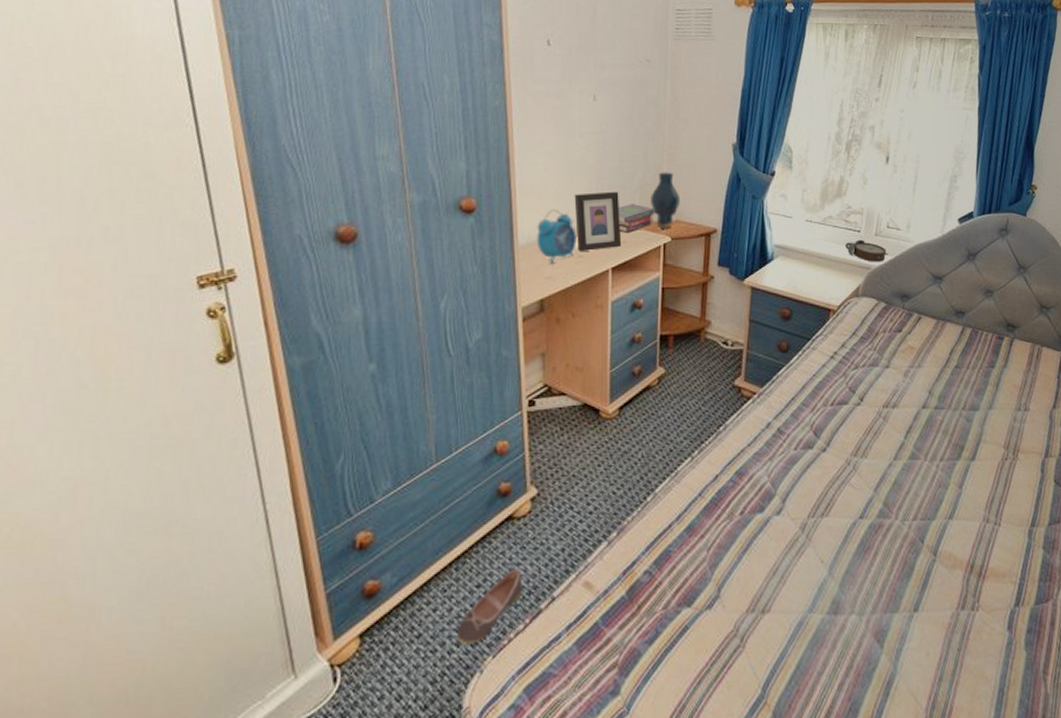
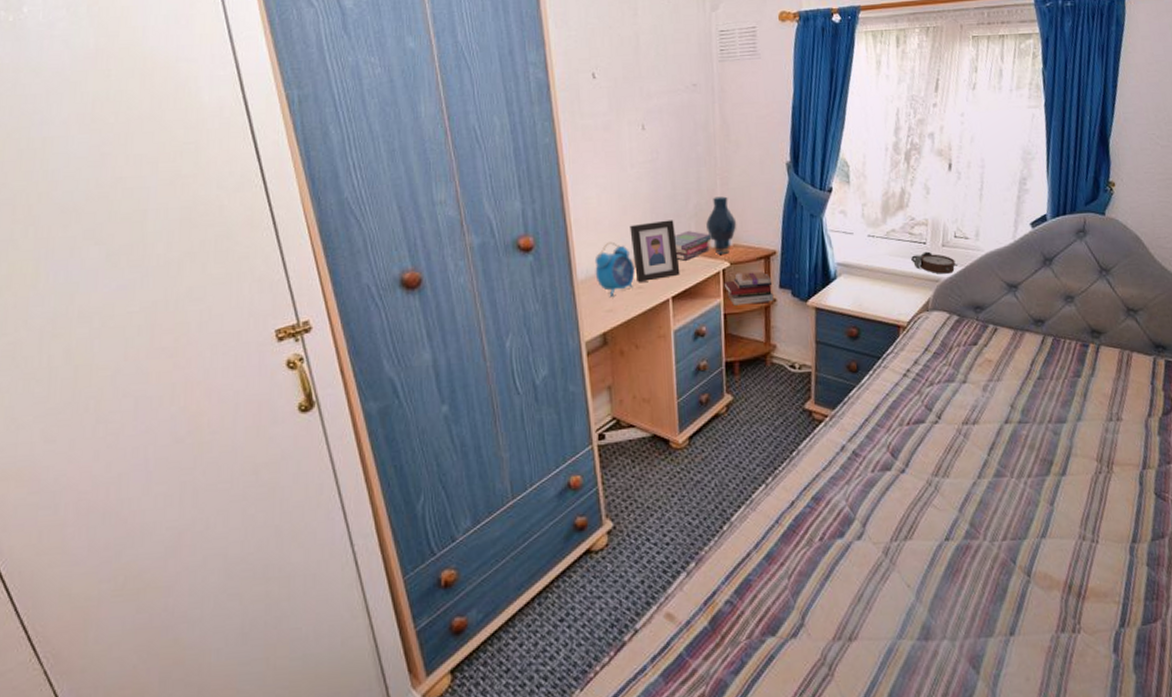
shoe: present [456,568,523,645] -> none [543,601,605,679]
books: none [663,248,712,280] -> present [723,271,774,306]

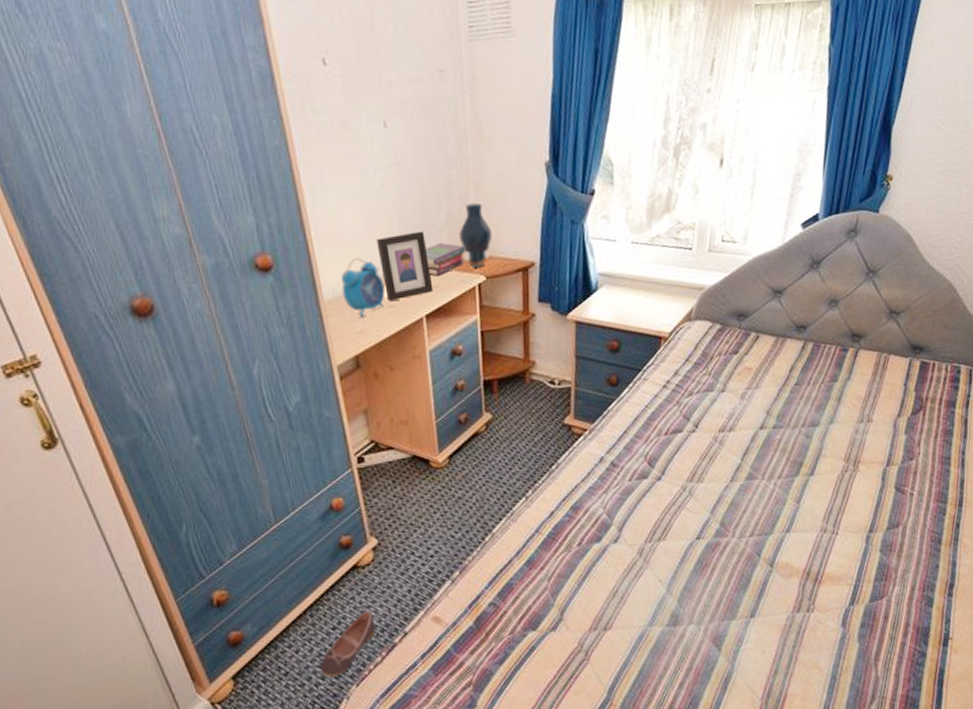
shoe: none [543,601,605,679] -> present [320,610,376,678]
books: present [723,271,774,306] -> none [479,284,533,322]
alarm clock: present [911,251,959,274] -> none [676,257,724,282]

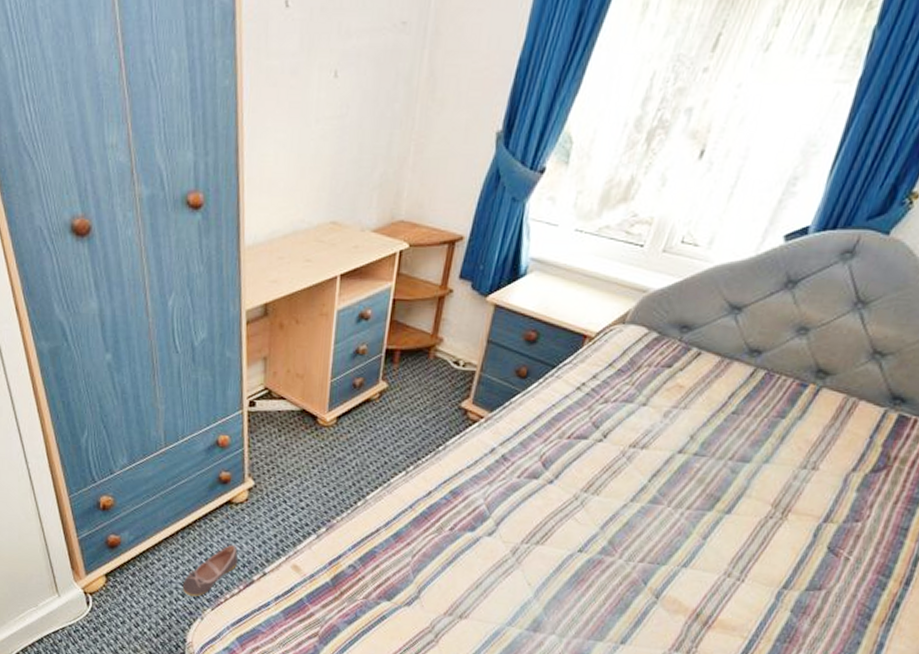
alarm clock: present [340,257,385,317] -> none [263,207,306,267]
picture frame: present [376,231,434,302] -> none [305,188,355,256]
books: present [425,243,466,276] -> none [352,204,394,237]
vase: present [458,203,493,268] -> none [388,166,425,234]

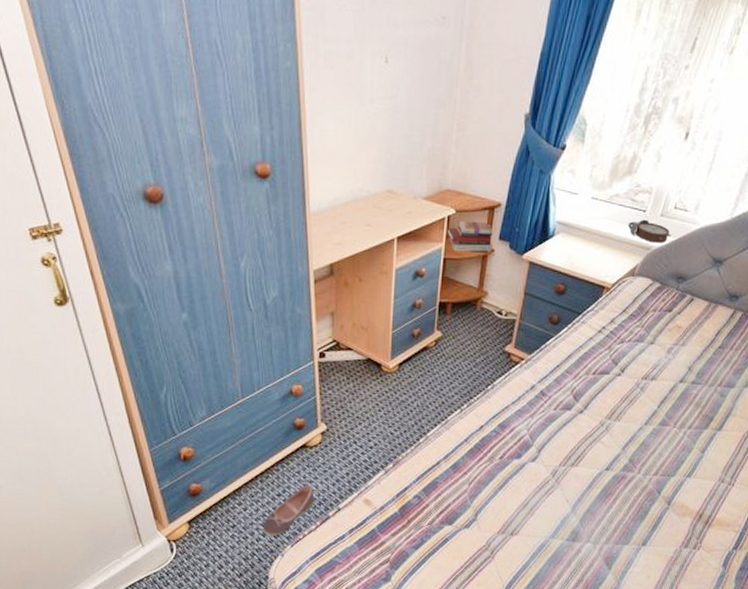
books: none [398,256,453,294] -> present [447,221,493,253]
alarm clock: none [620,256,676,285] -> present [628,219,672,243]

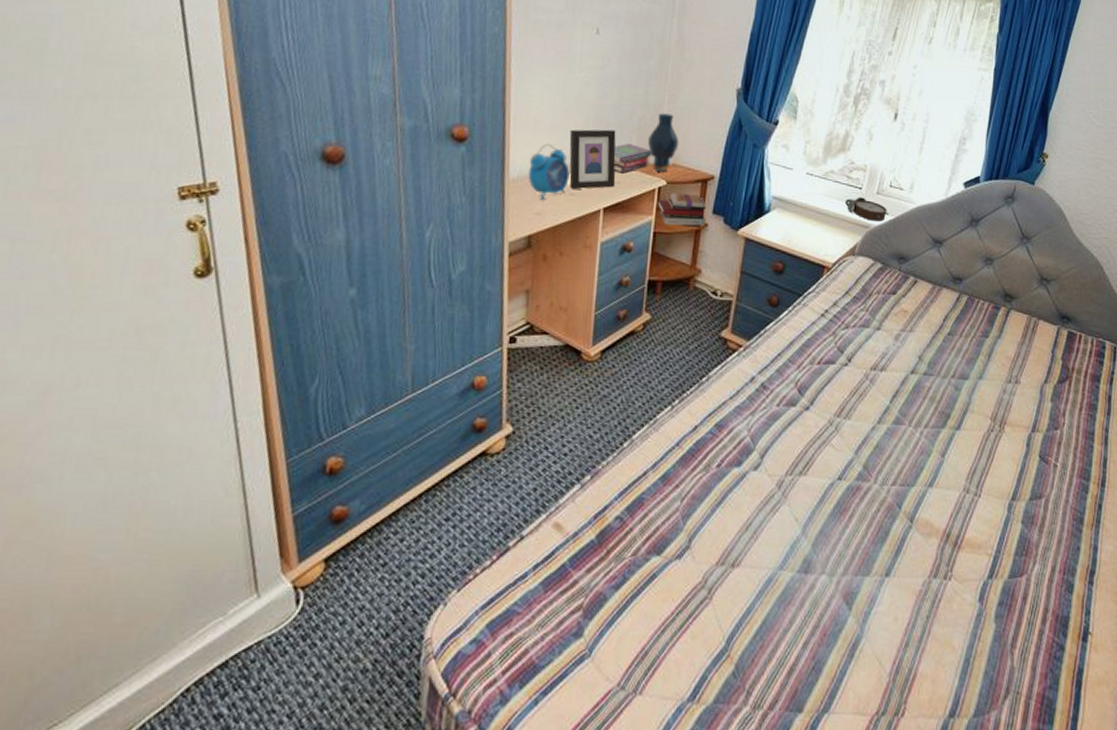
shoe: present [263,484,315,536] -> none [422,504,492,577]
alarm clock: none [327,177,365,230] -> present [528,143,570,199]
picture frame: none [363,161,408,221] -> present [569,129,616,190]
books: none [405,174,442,204] -> present [614,144,652,173]
vase: none [436,142,468,201] -> present [647,113,679,172]

